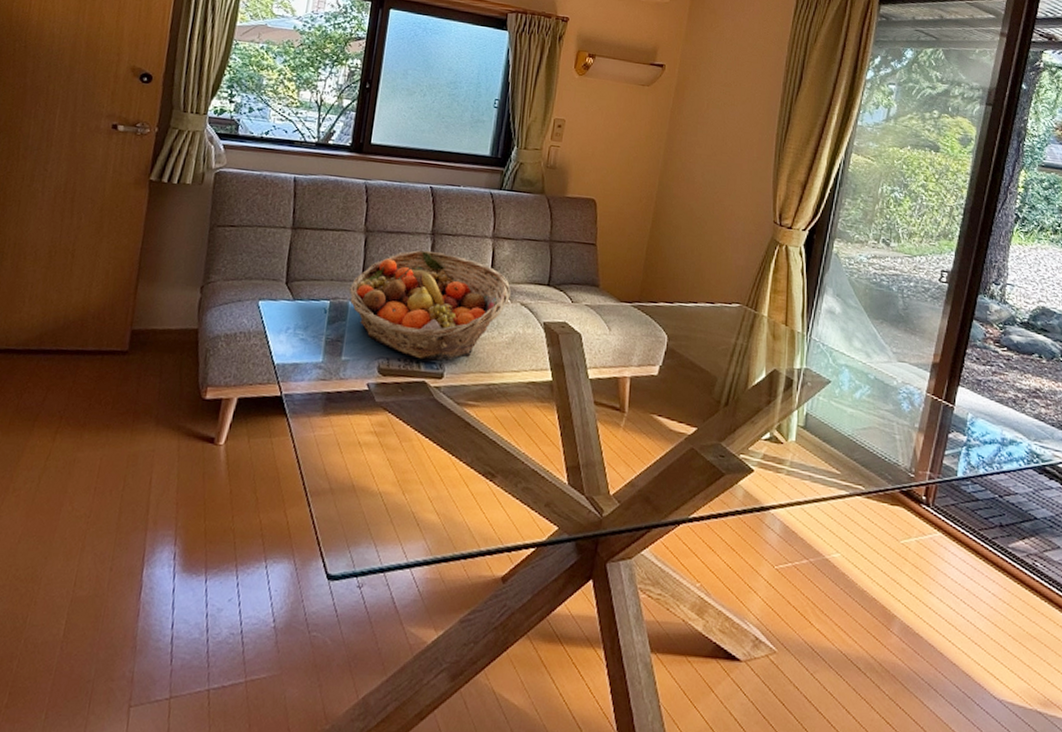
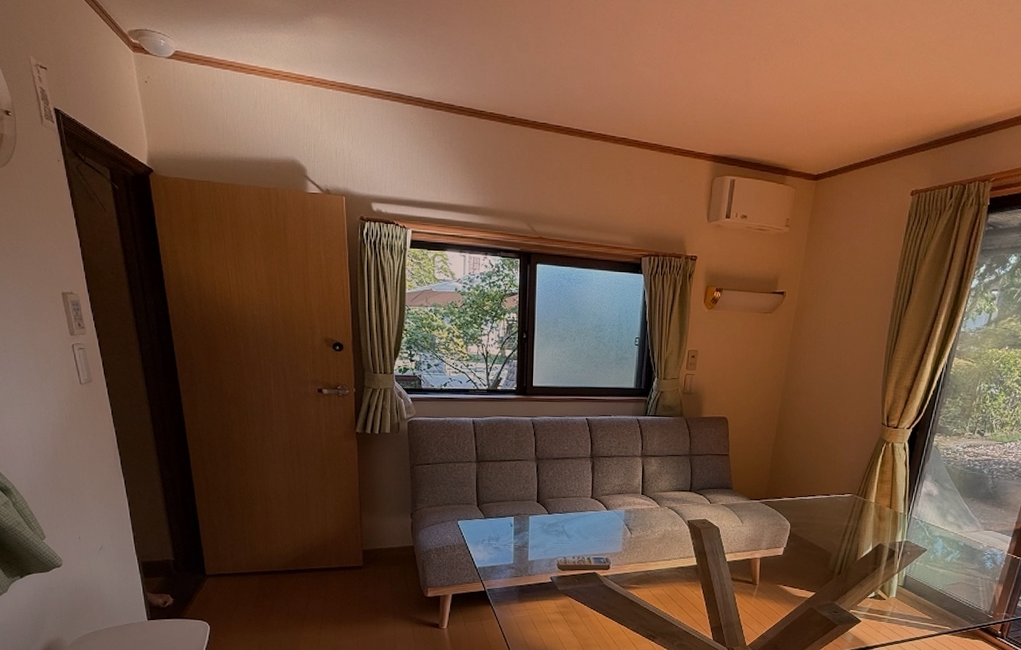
fruit basket: present [348,250,511,361] -> none [528,471,659,556]

